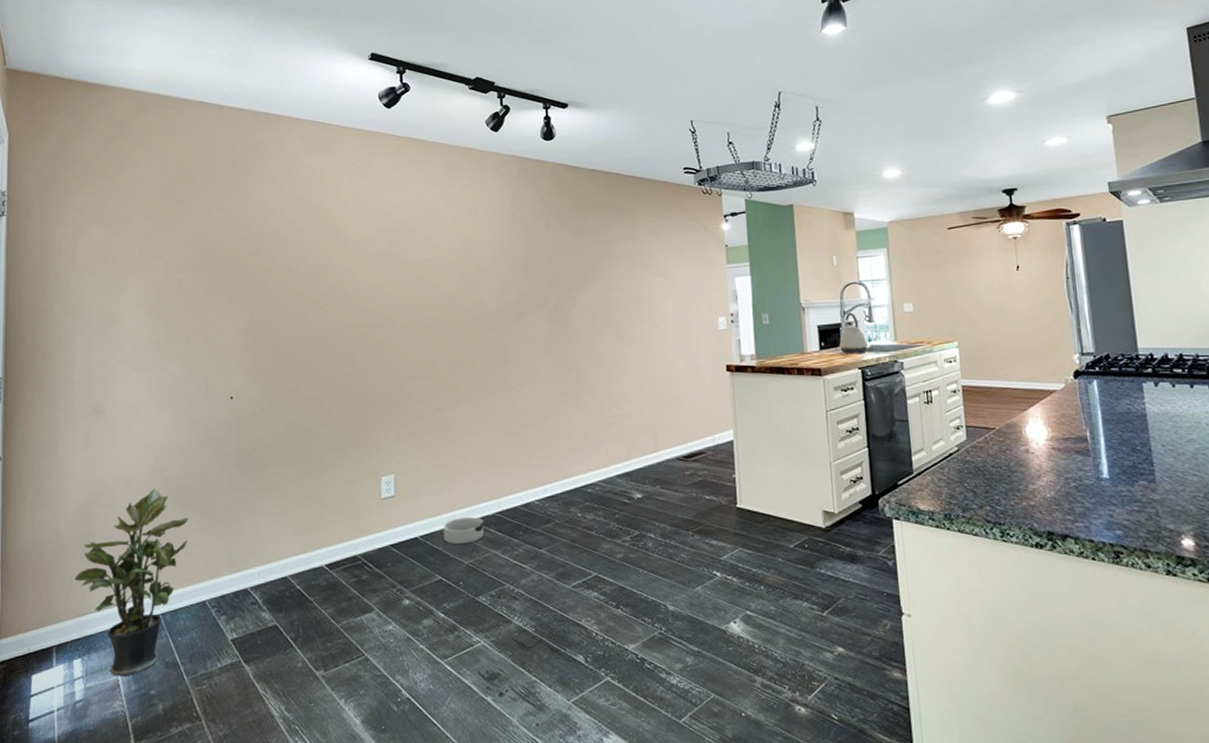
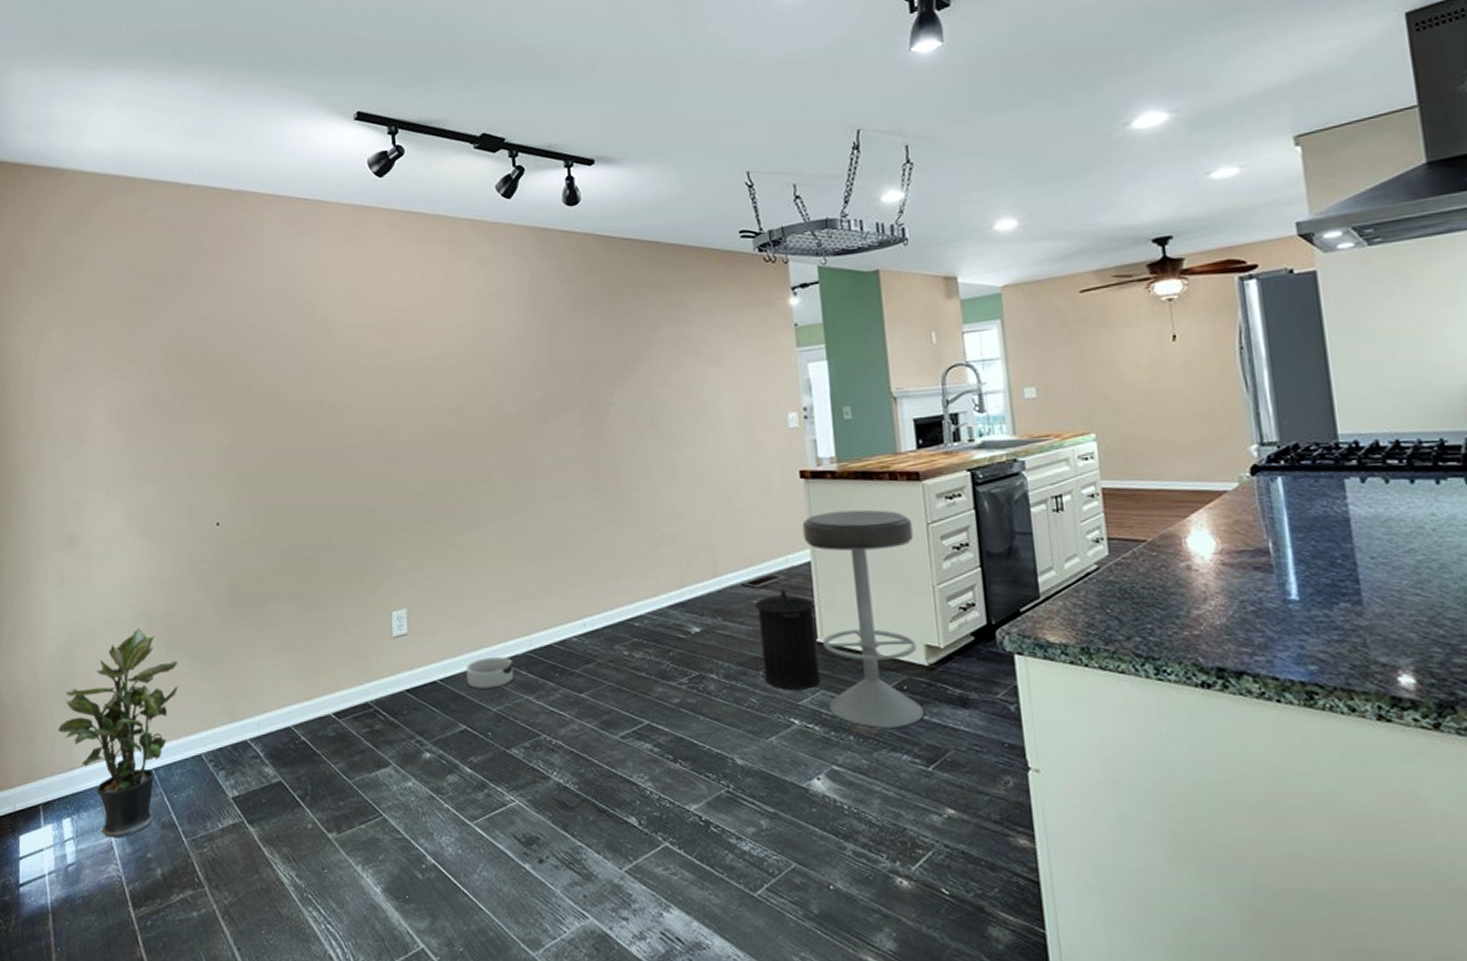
trash can: none [687,462,738,547] -> present [755,588,820,690]
bar stool: none [727,398,822,581] -> present [802,509,925,729]
kettle: present [838,312,868,355] -> none [941,400,979,454]

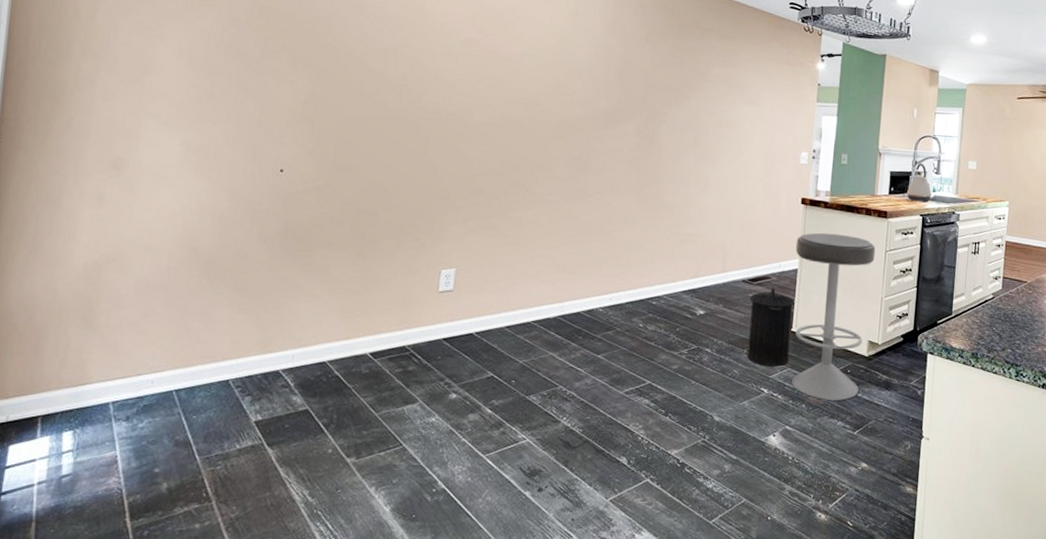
potted plant: present [58,628,179,838] -> none [72,257,218,453]
pet bowl: present [465,657,515,690] -> none [500,318,544,345]
kettle: none [941,400,979,454] -> present [906,162,932,203]

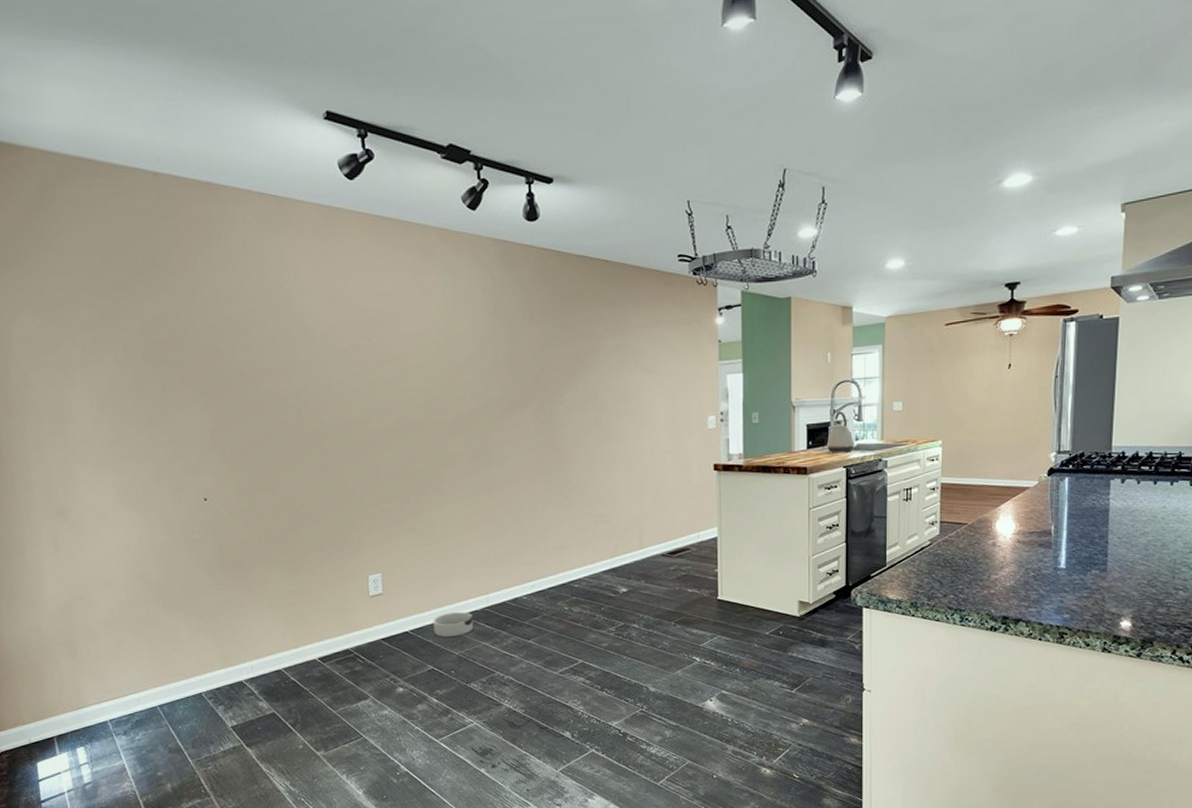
pet bowl: none [500,318,544,345] -> present [433,612,474,638]
trash can: present [747,287,796,367] -> none [671,558,719,636]
bar stool: present [791,232,876,401] -> none [712,496,798,663]

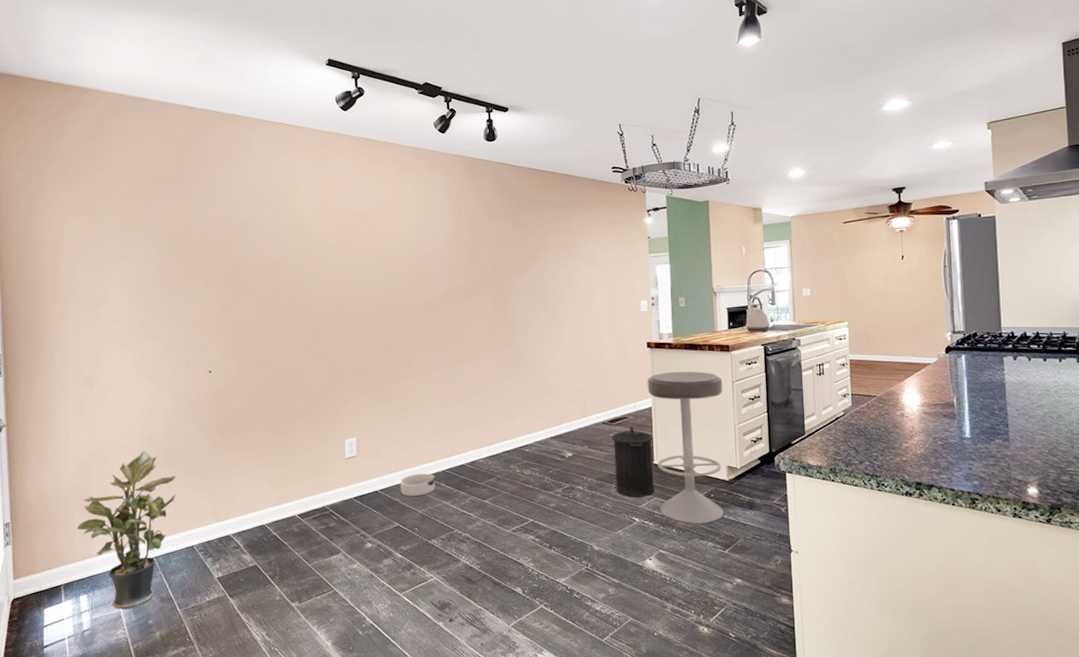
potted plant: none [65,589,177,762] -> present [77,450,176,610]
trash can: none [671,558,719,636] -> present [611,426,655,498]
bar stool: none [712,496,798,663] -> present [647,371,725,524]

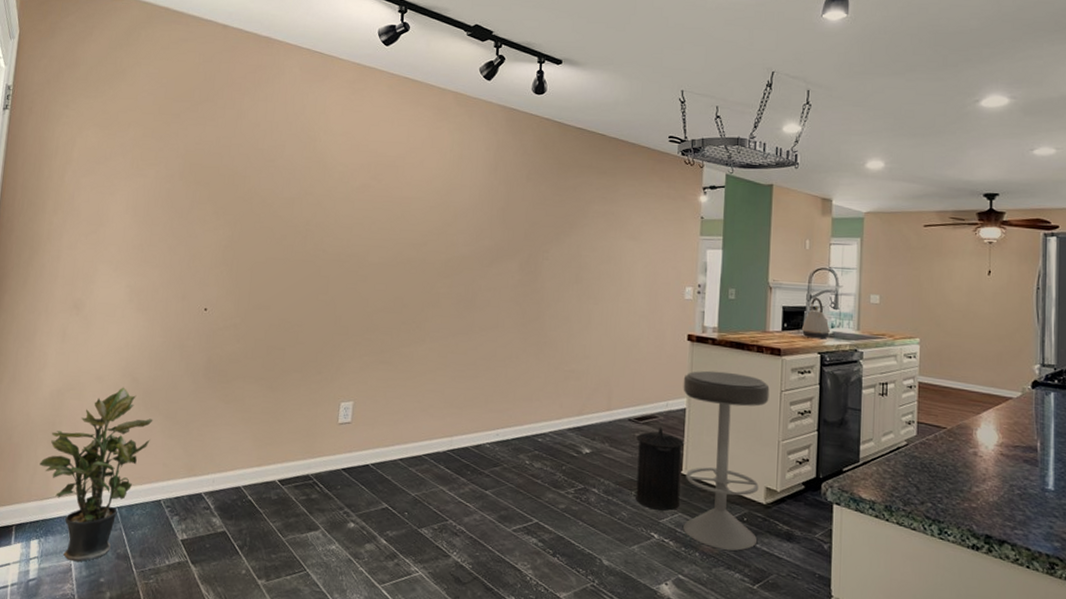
pet bowl: present [400,473,436,497] -> none [393,451,435,478]

